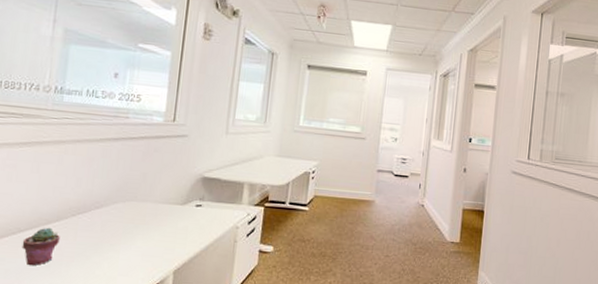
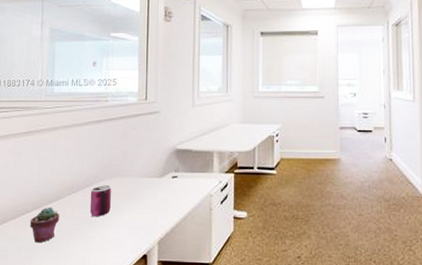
can: none [97,208,125,242] -> present [90,185,111,217]

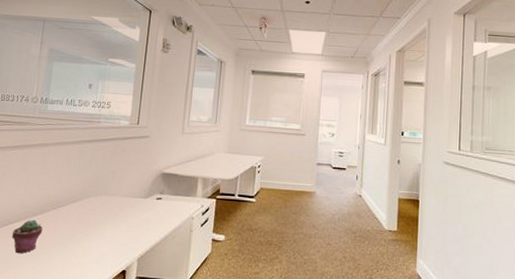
can: present [90,185,111,217] -> none [73,202,97,232]

